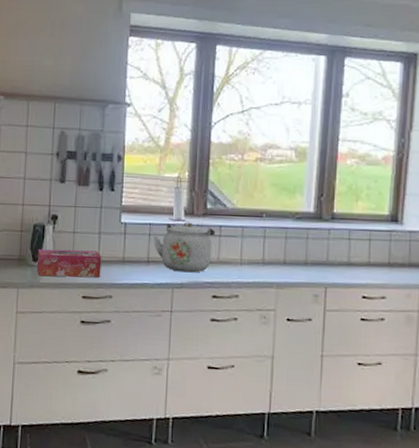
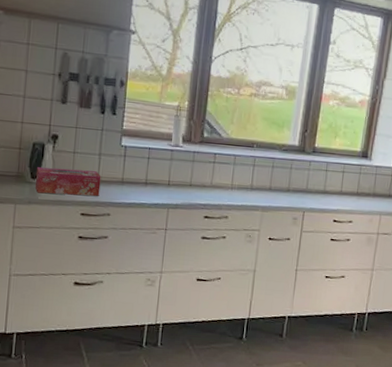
kettle: present [153,222,216,273] -> none [151,148,210,195]

